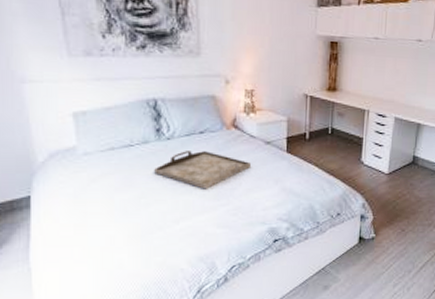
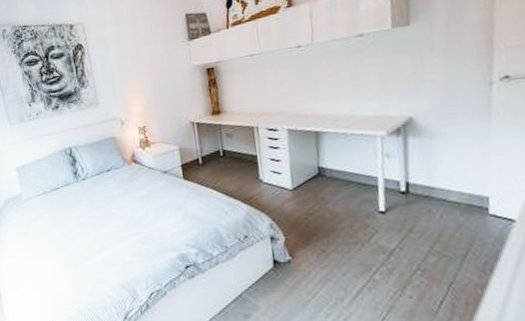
serving tray: present [154,151,252,189] -> none [76,186,154,221]

